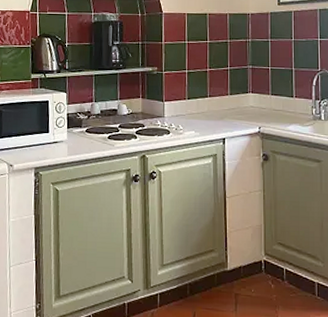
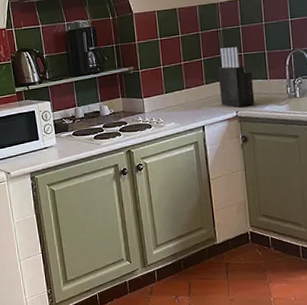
knife block: none [243,60,279,123] -> present [217,47,255,108]

